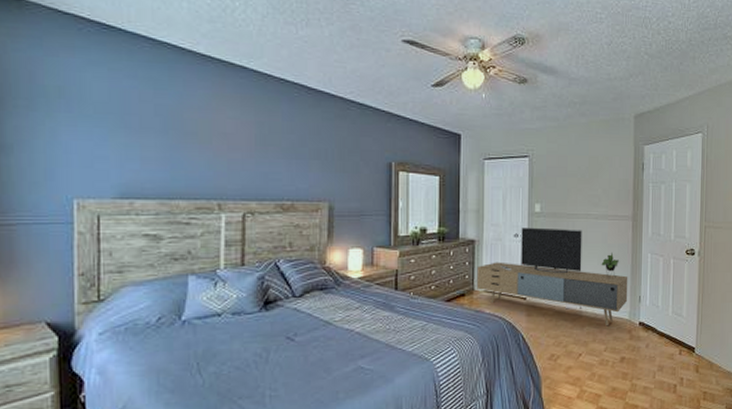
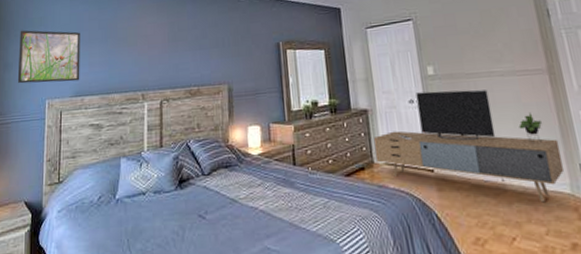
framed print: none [22,99,127,179] -> present [17,30,80,84]

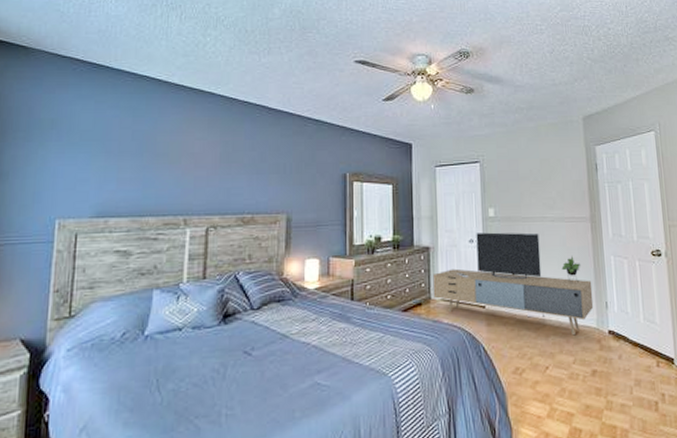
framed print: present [17,30,80,84] -> none [15,132,107,200]

